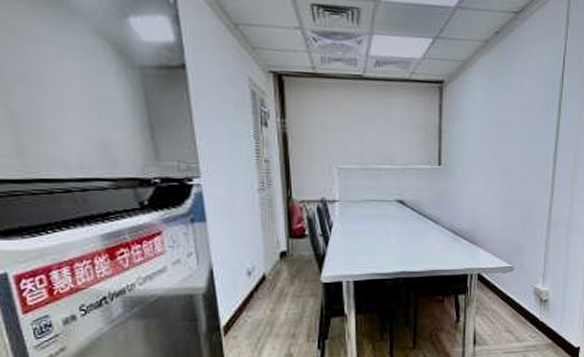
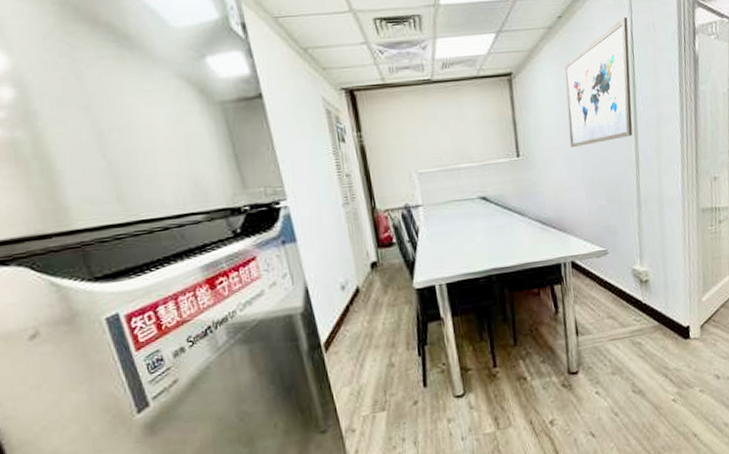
wall art: none [492,41,562,163] -> present [564,16,633,147]

